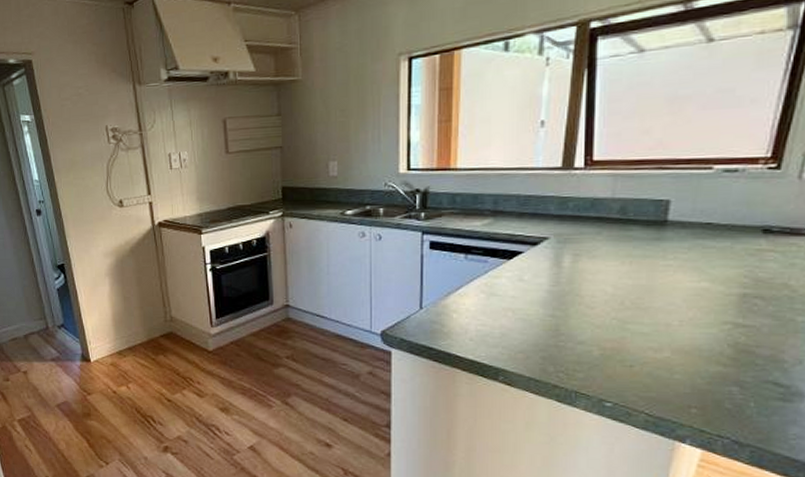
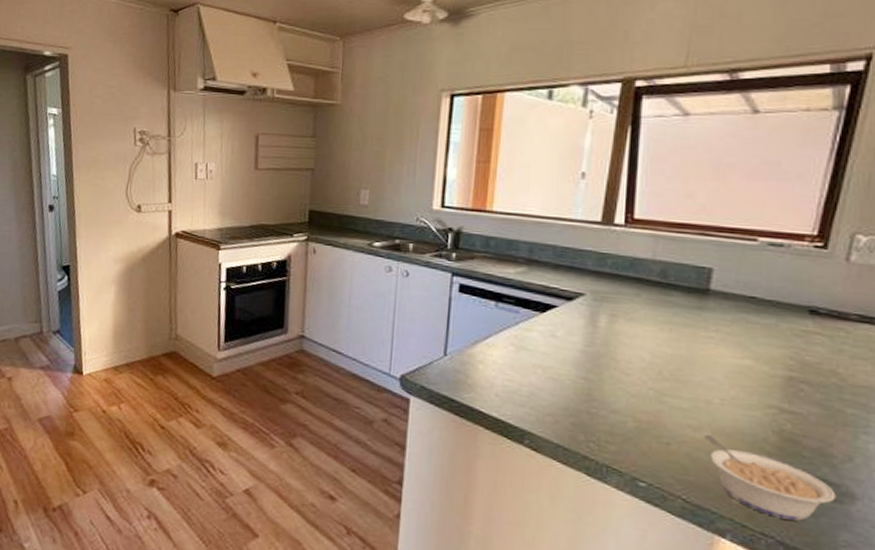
legume: none [665,355,787,421] -> present [705,435,836,521]

